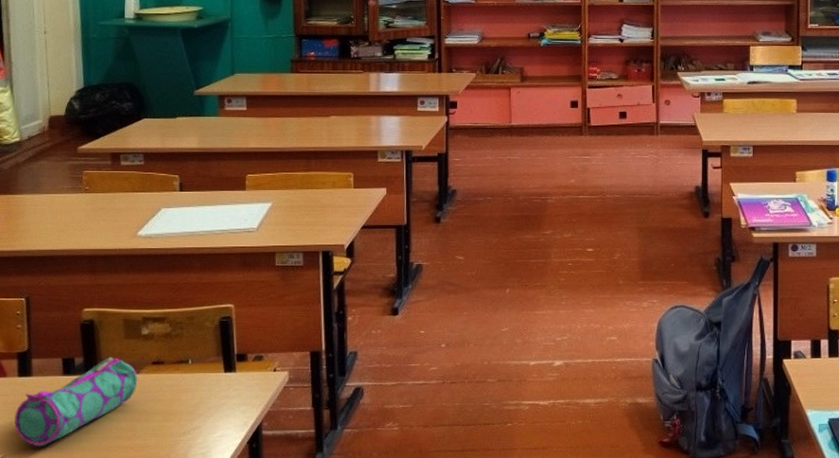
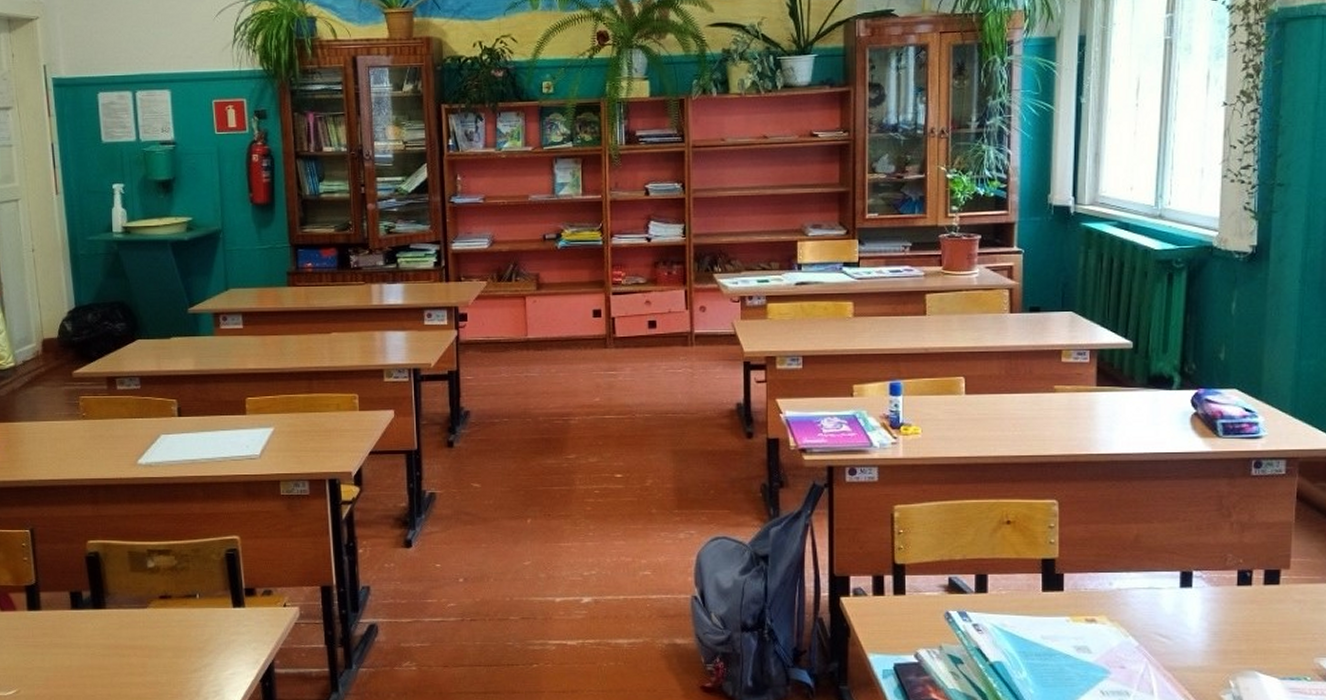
pencil case: present [14,357,138,447] -> none [26,591,146,683]

